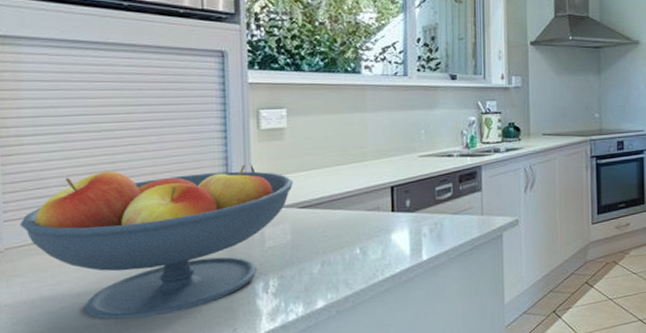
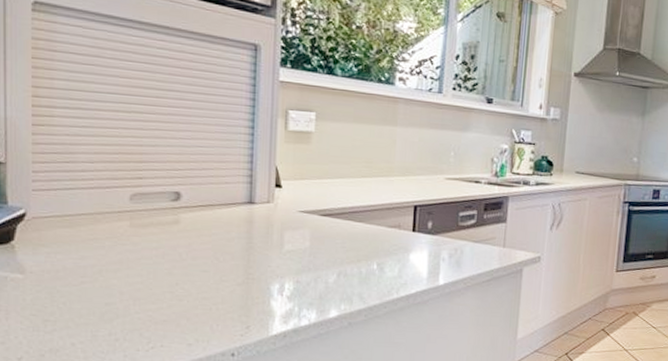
fruit bowl: present [20,164,293,319] -> none [47,153,316,302]

